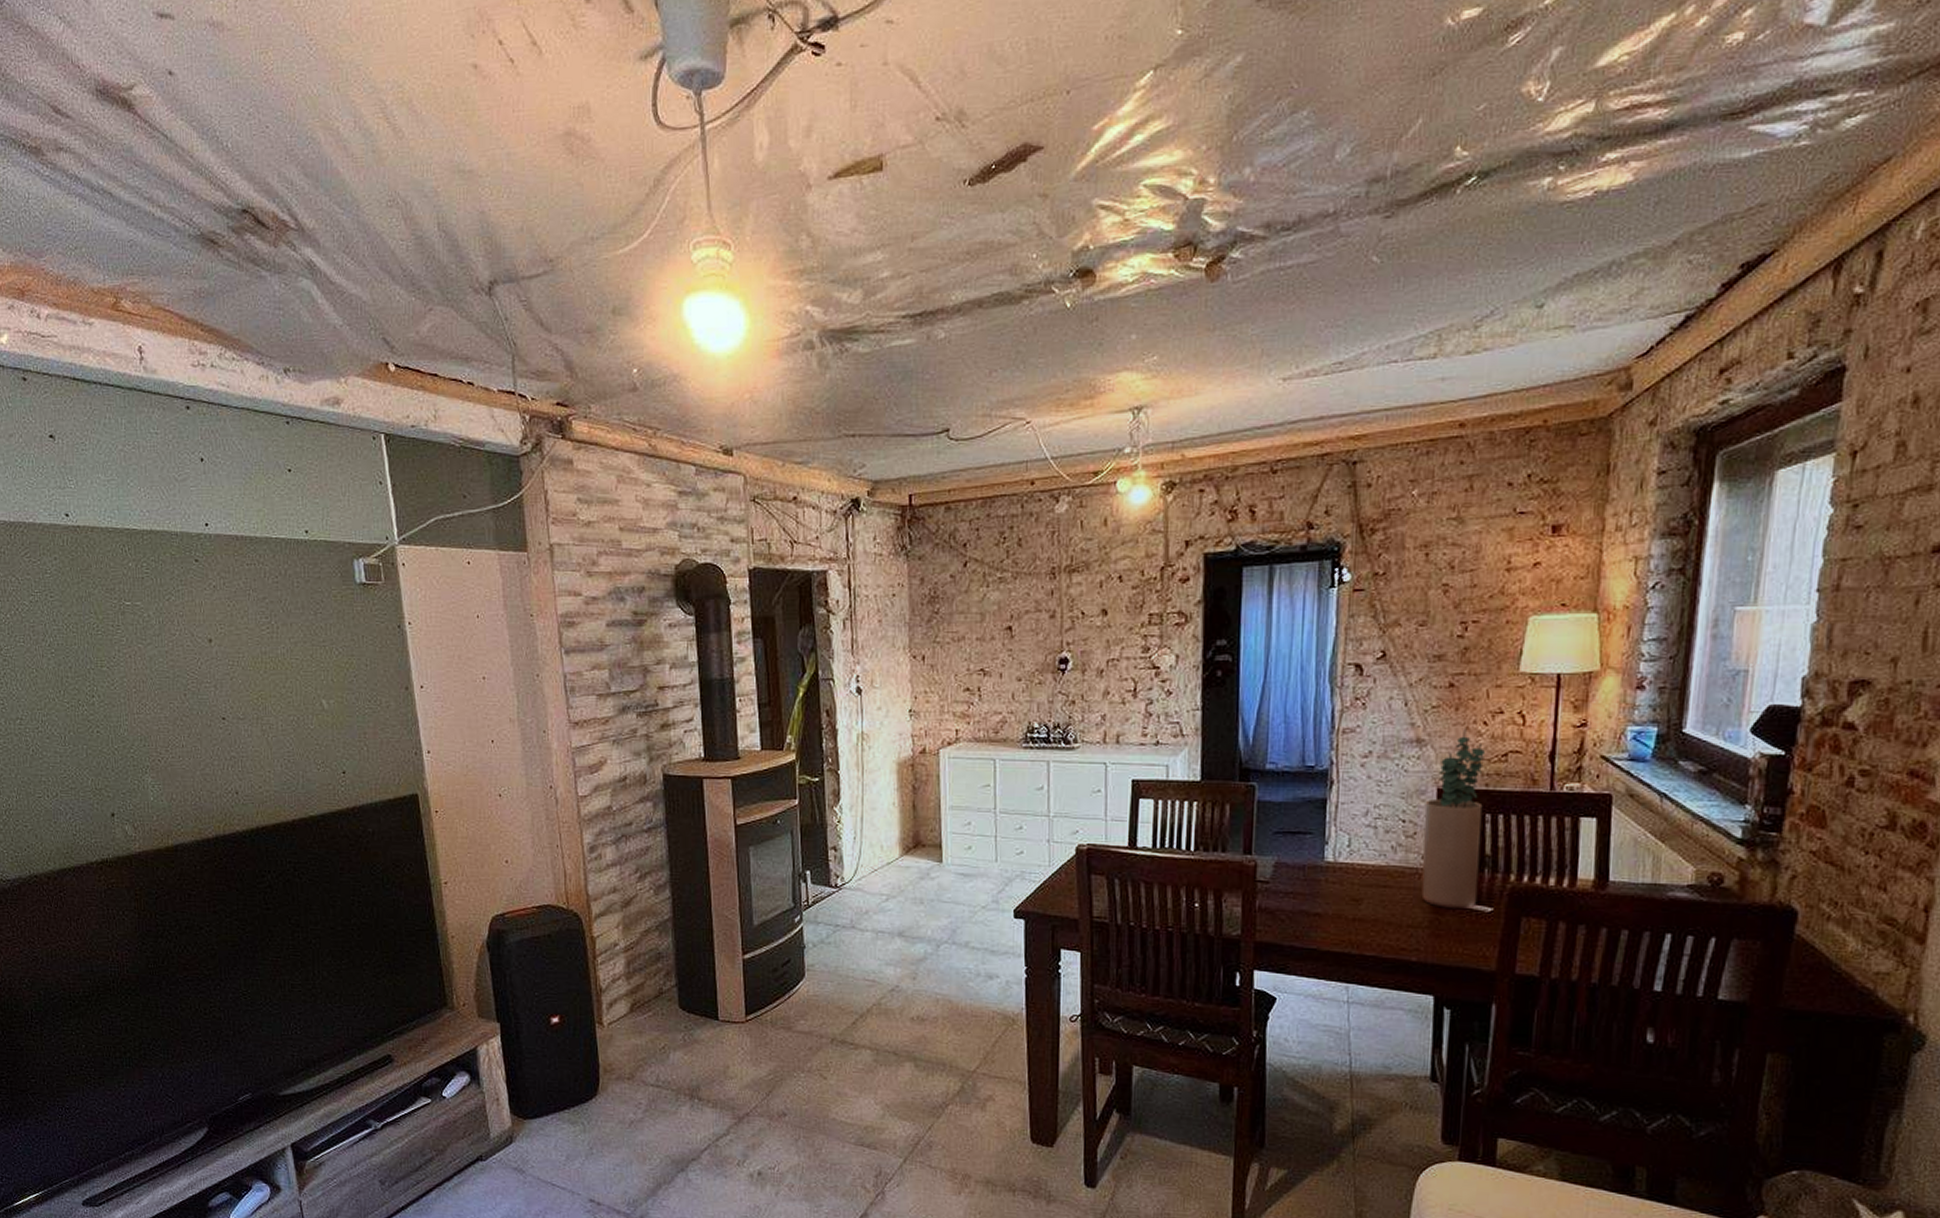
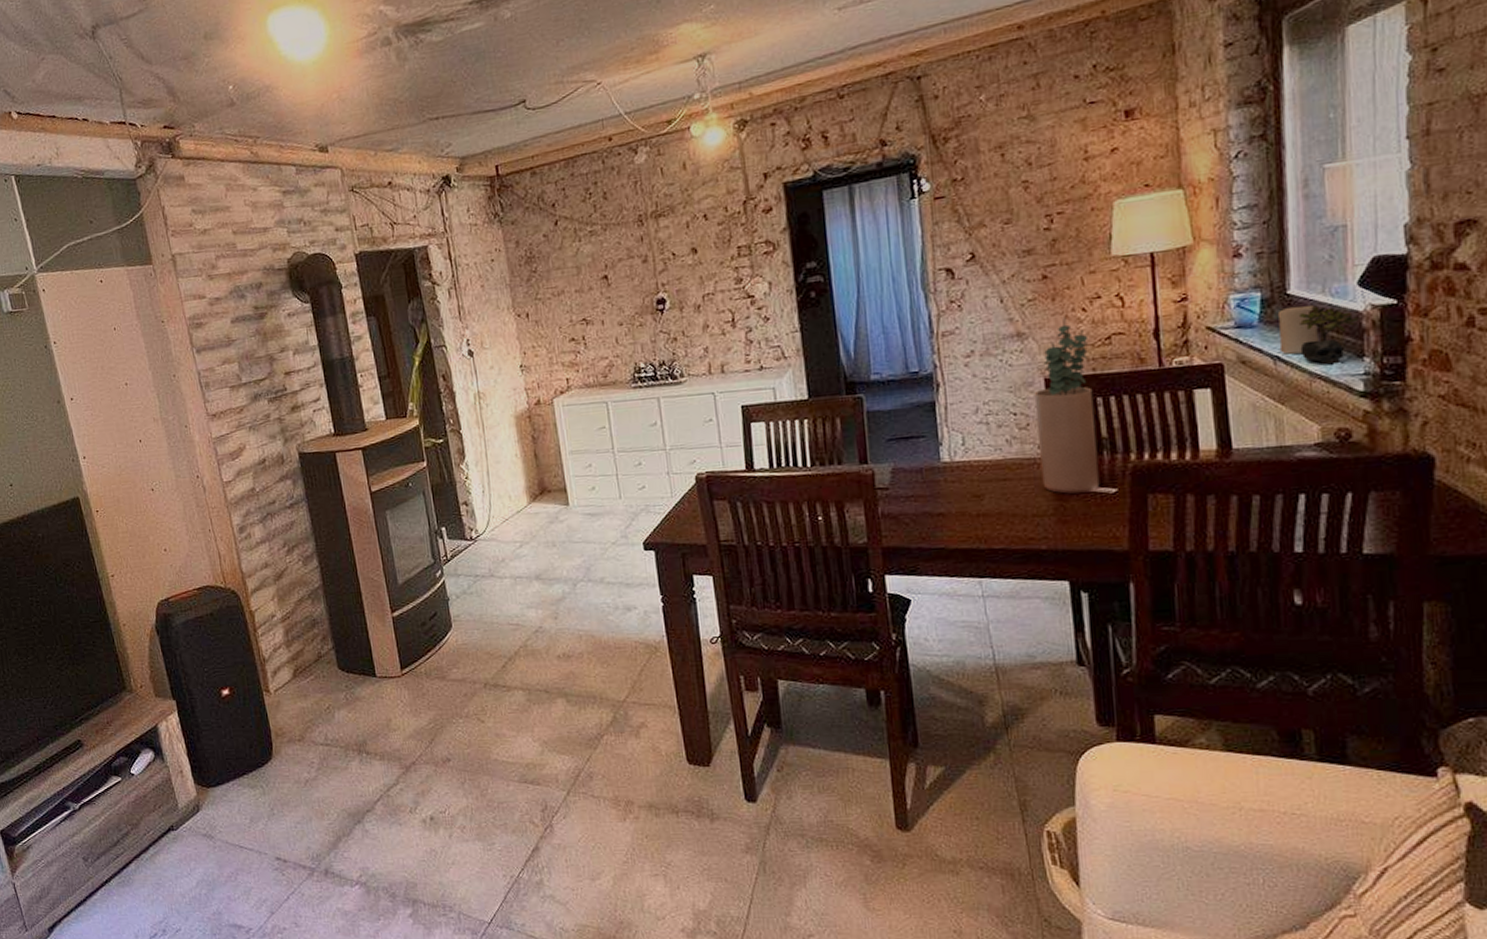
candle: none [1667,745,1707,795] -> present [1277,306,1318,355]
succulent plant: none [1687,747,1749,808] -> present [1298,305,1361,365]

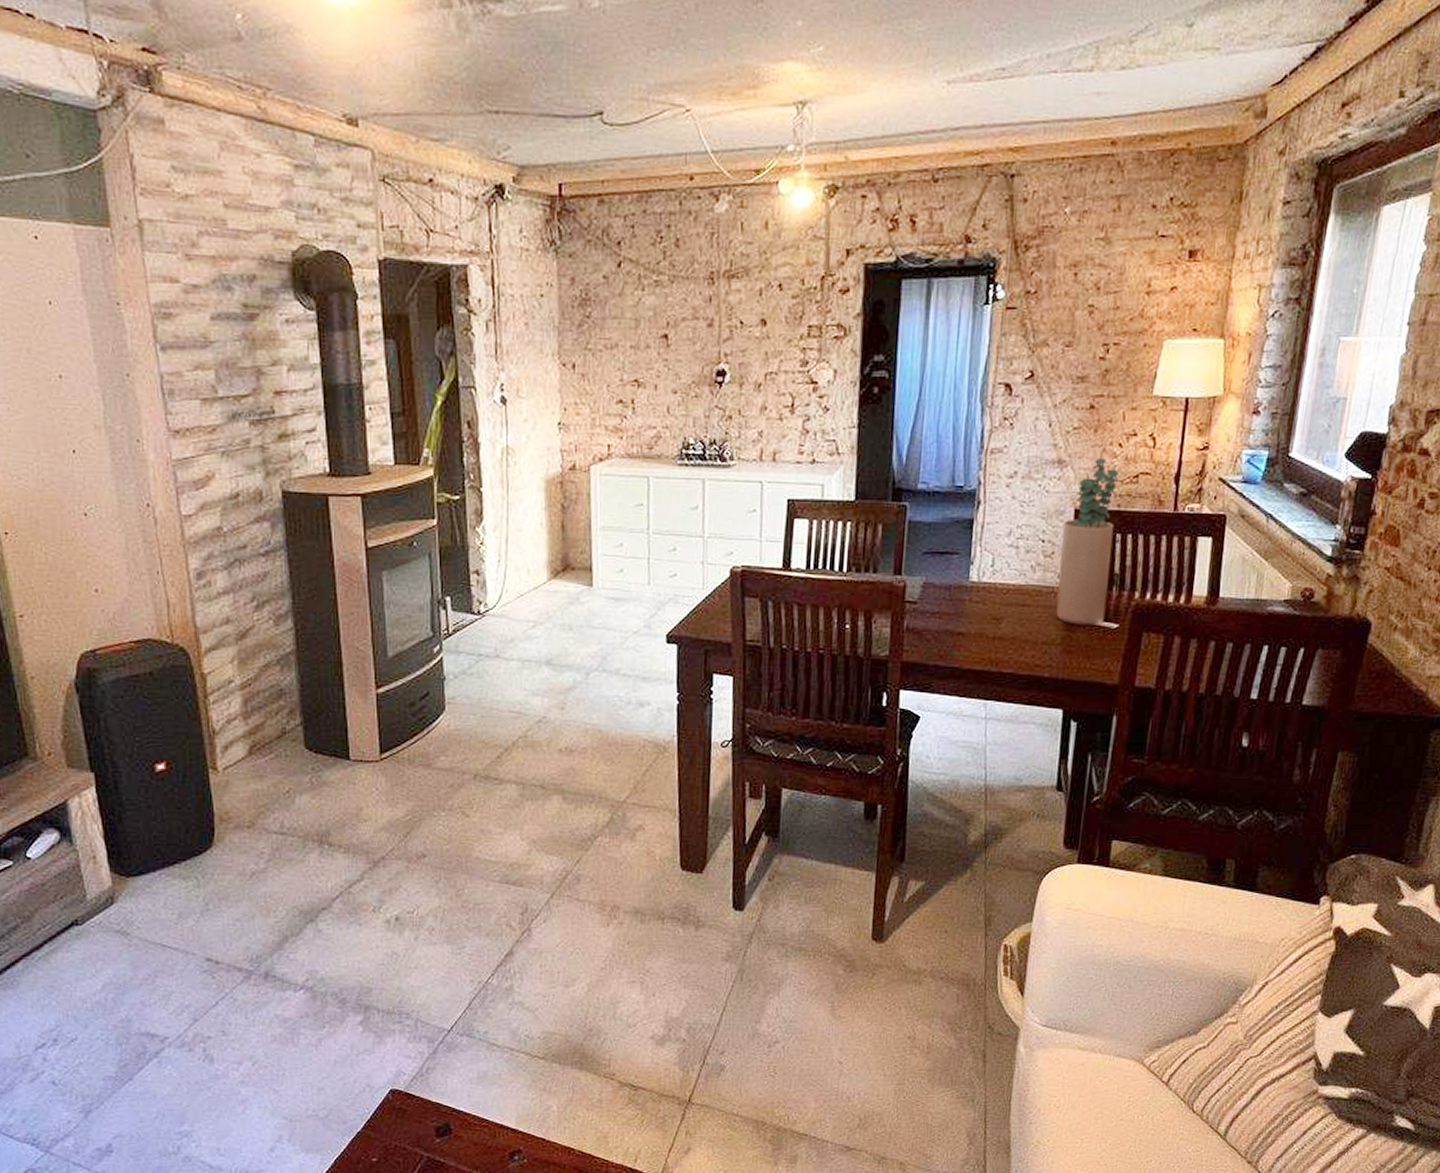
candle: present [1277,306,1318,355] -> none [1273,468,1308,515]
succulent plant: present [1298,305,1361,365] -> none [1289,470,1341,528]

